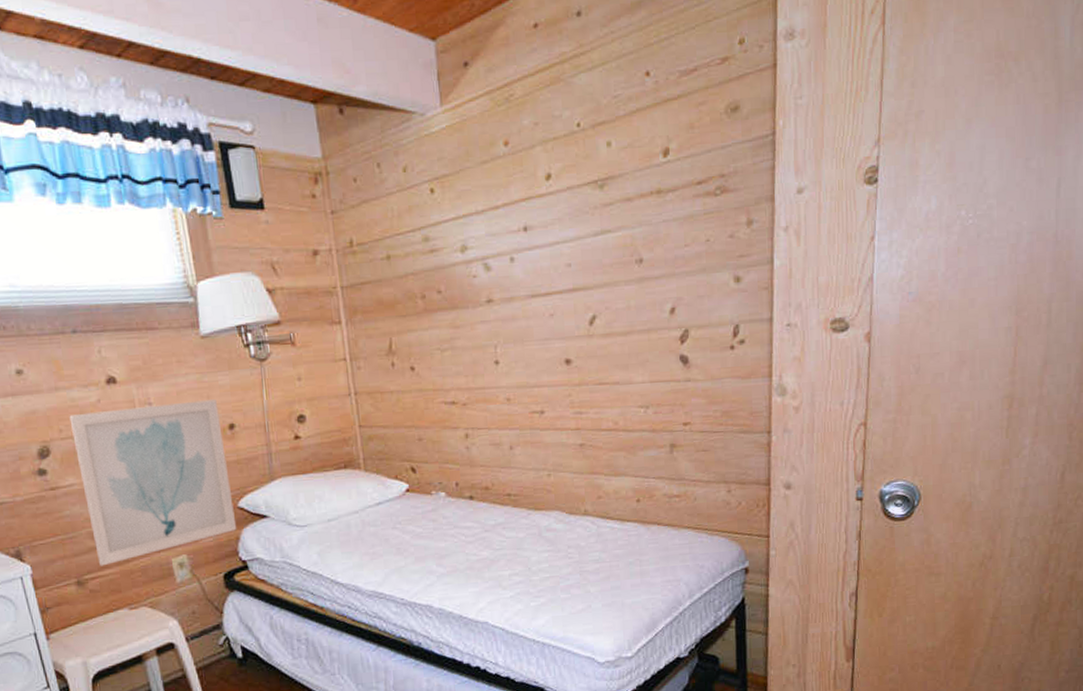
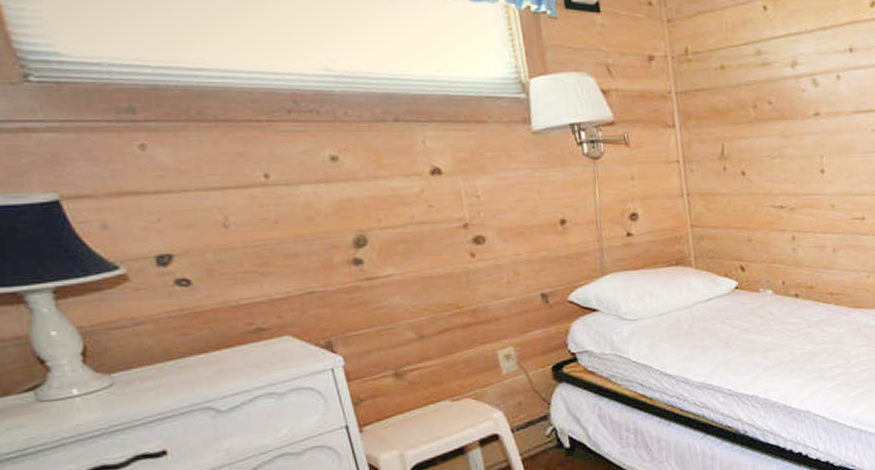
wall art: present [69,399,237,566] -> none [389,195,567,358]

